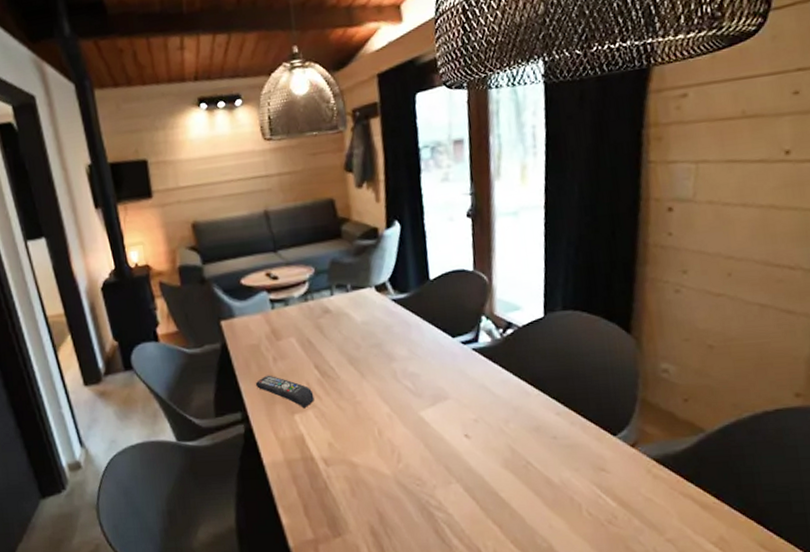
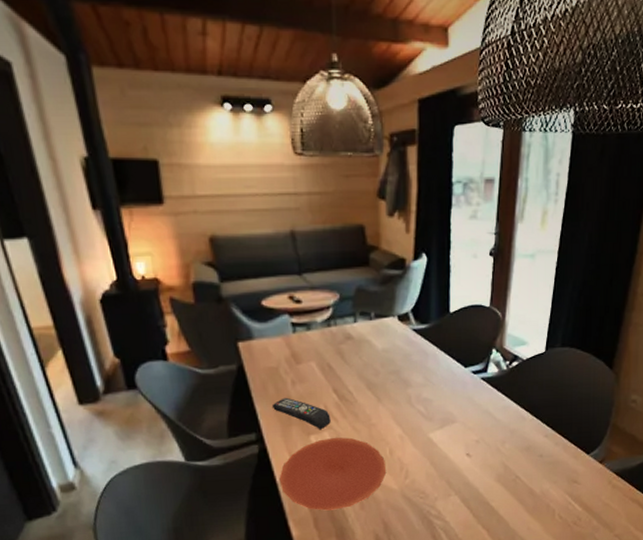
plate: none [266,416,376,497] -> present [279,437,386,511]

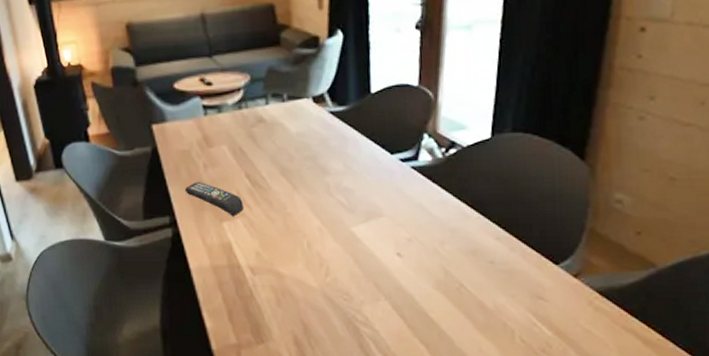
plate: present [279,437,386,511] -> none [192,225,304,304]

